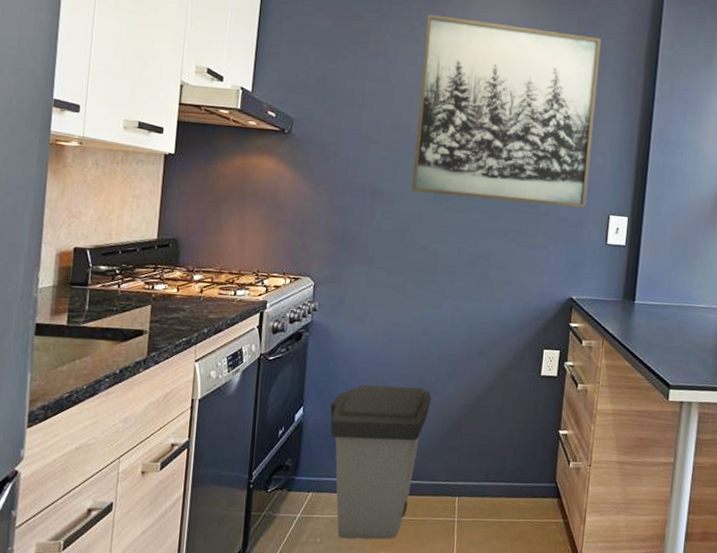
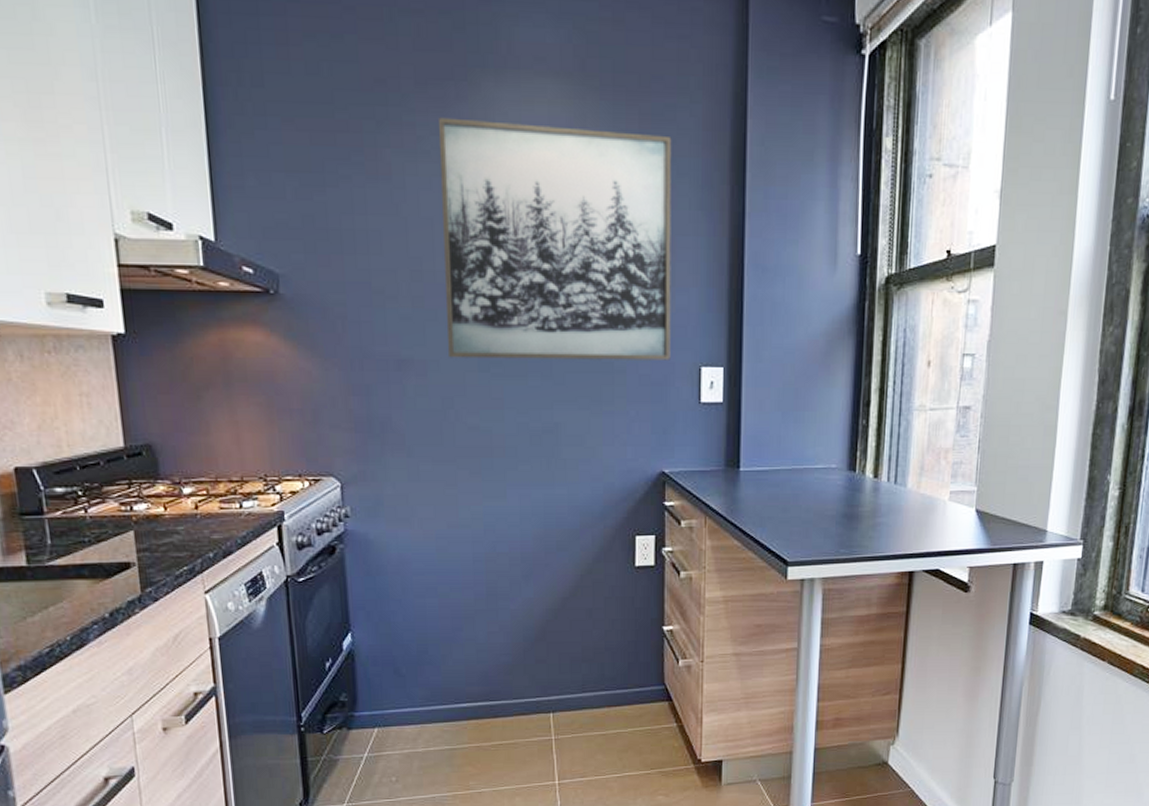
trash can: present [330,384,432,539] -> none [385,595,507,774]

